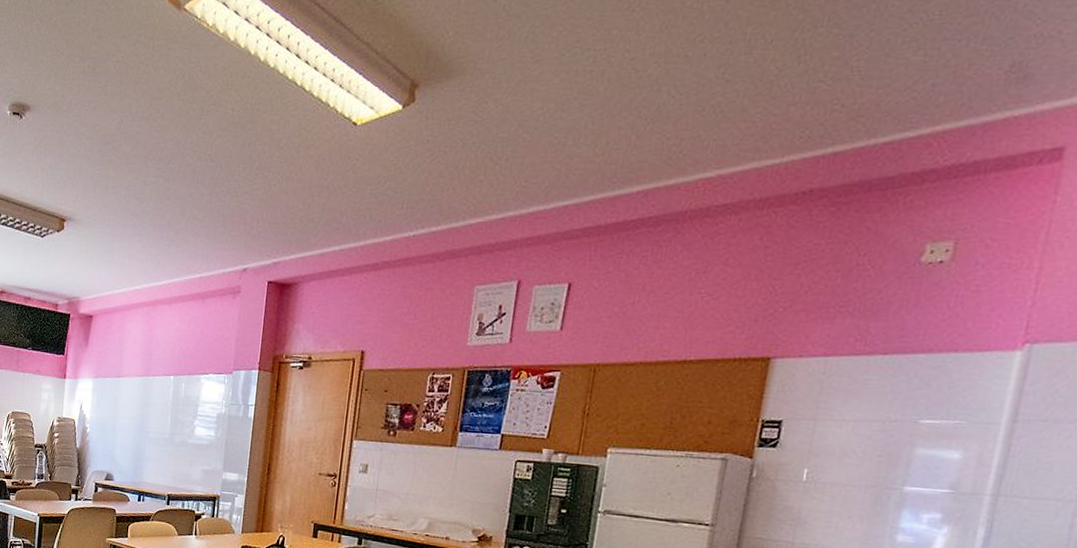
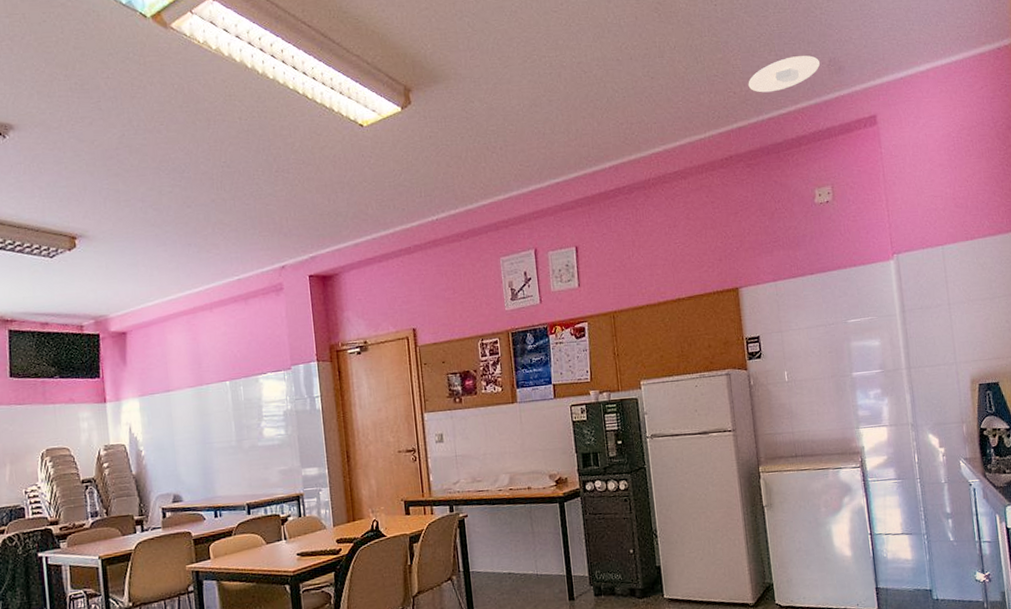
recessed light: none [867,57,994,107] -> present [748,55,820,93]

